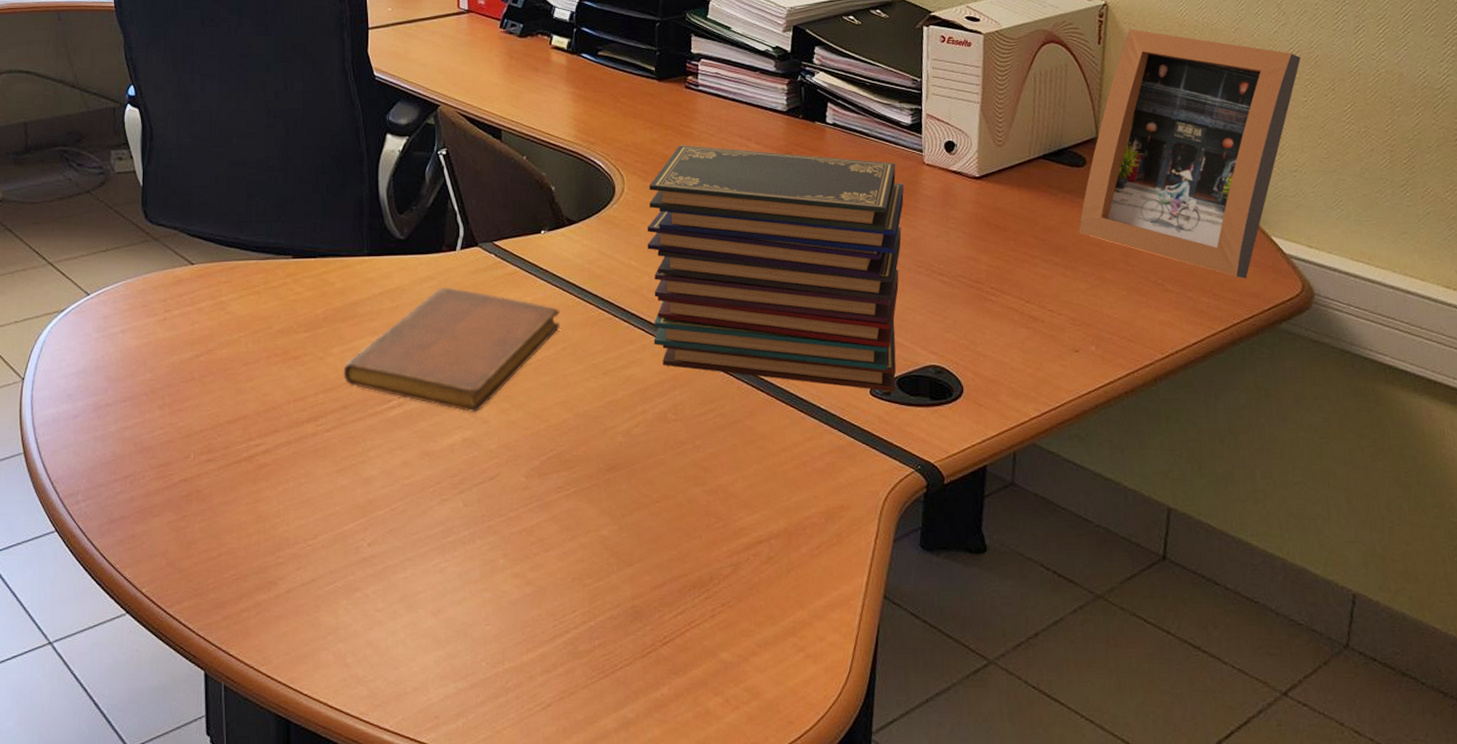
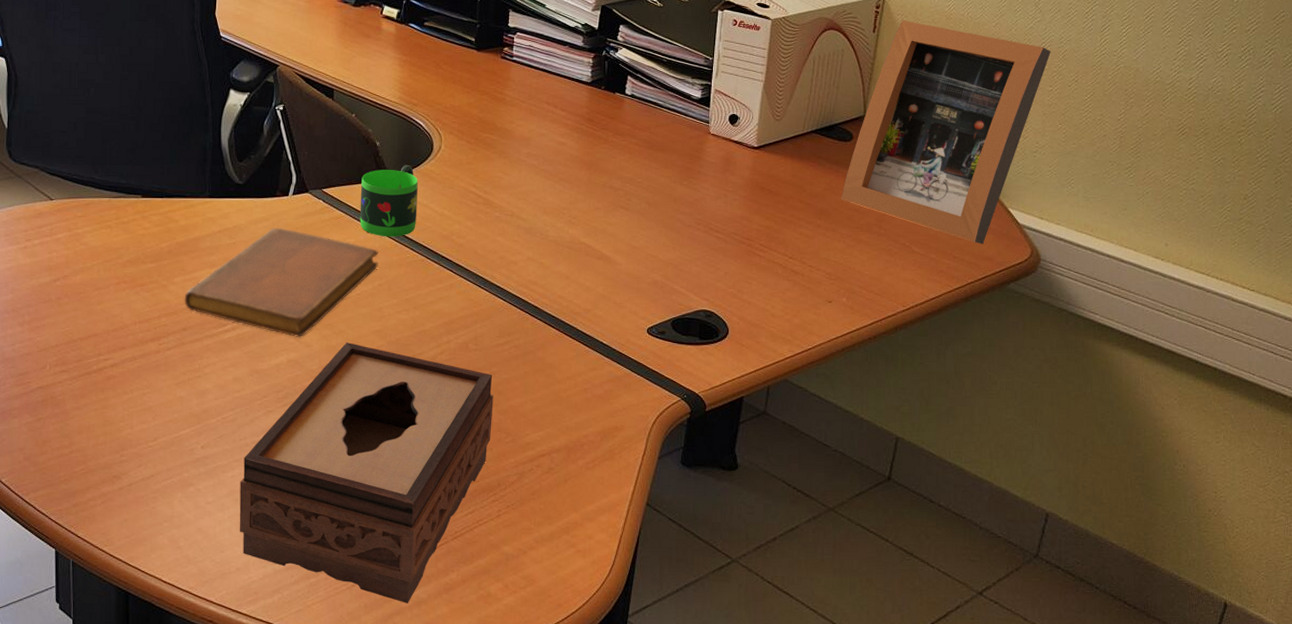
tissue box: none [413,416,700,725] -> present [239,342,494,603]
mug: none [536,211,601,294] -> present [360,165,418,237]
book stack: present [647,145,904,393] -> none [459,109,691,332]

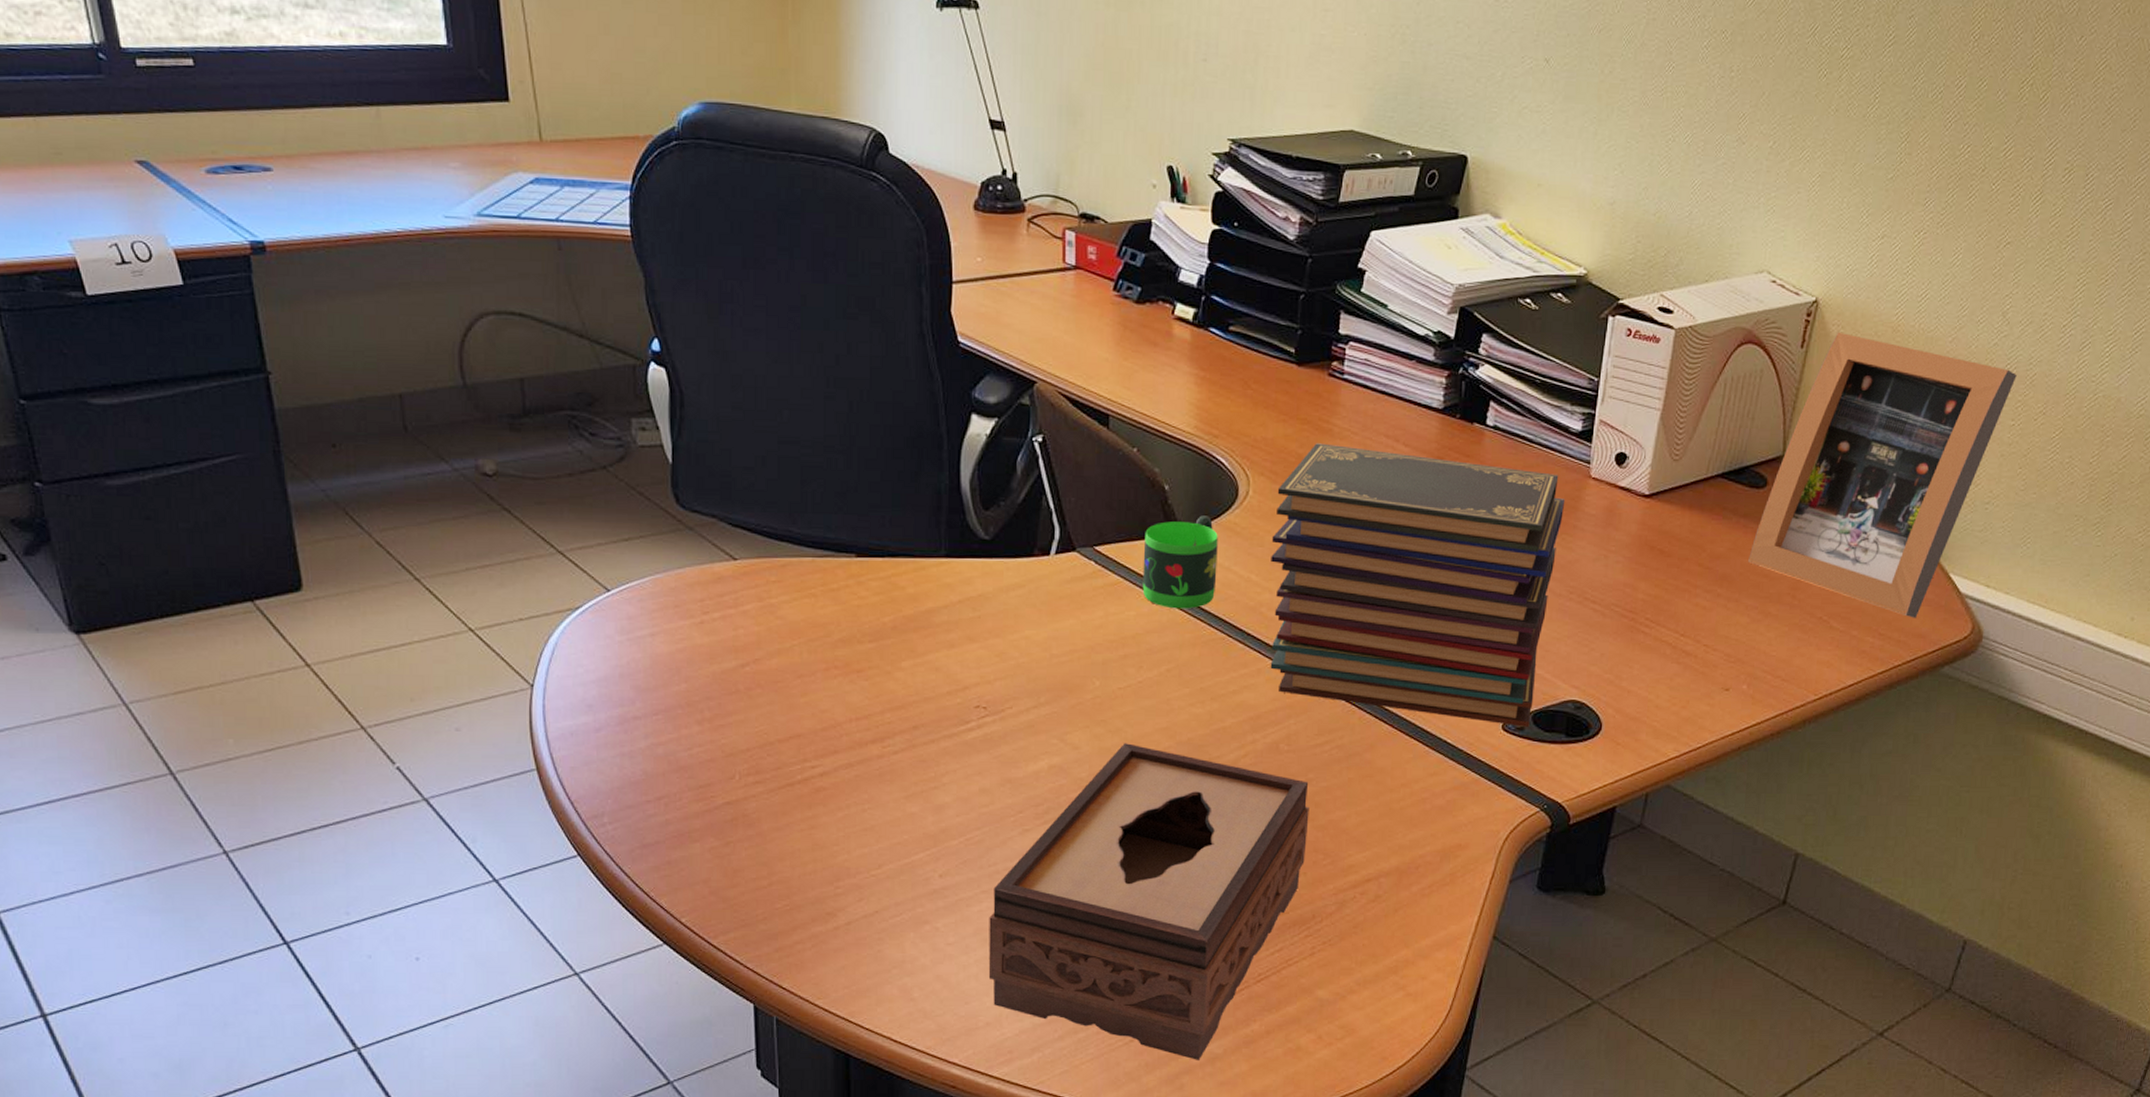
notebook: present [184,227,378,338] -> none [914,596,1166,738]
book stack: none [459,109,691,332] -> present [1270,443,1566,728]

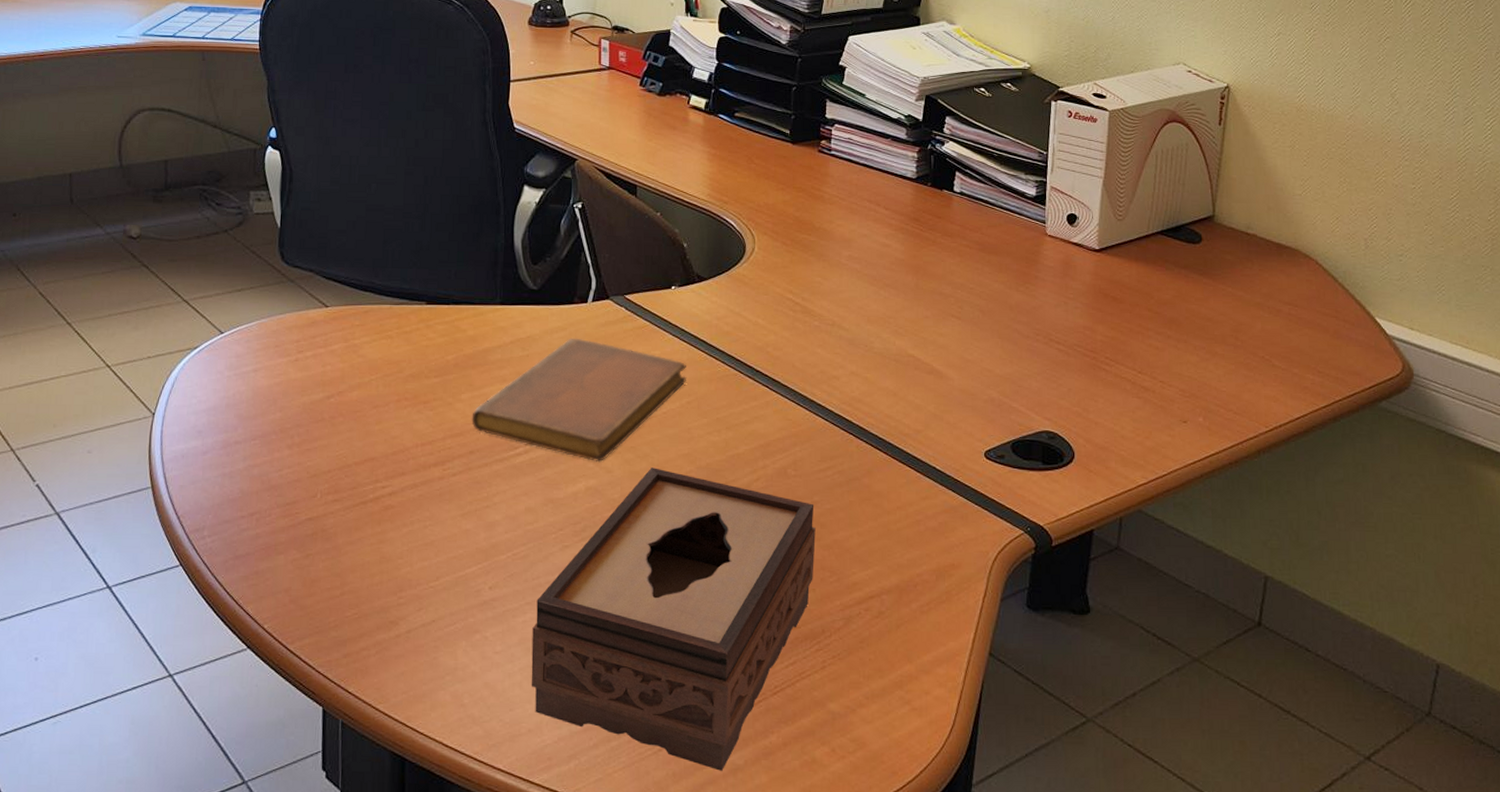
notebook: none [914,596,1166,738] -> present [471,338,686,463]
mug: present [1142,515,1218,609] -> none [666,269,729,349]
book stack: present [1270,443,1566,728] -> none [775,207,1026,456]
picture frame: present [1748,331,2017,618] -> none [1192,111,1411,358]

